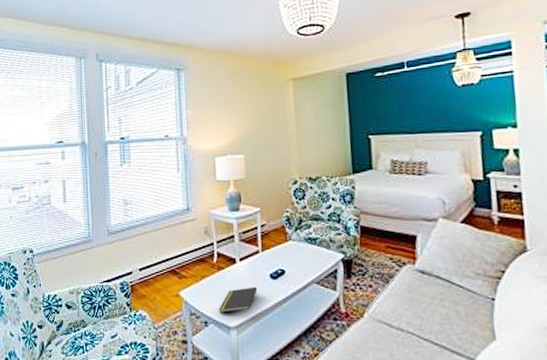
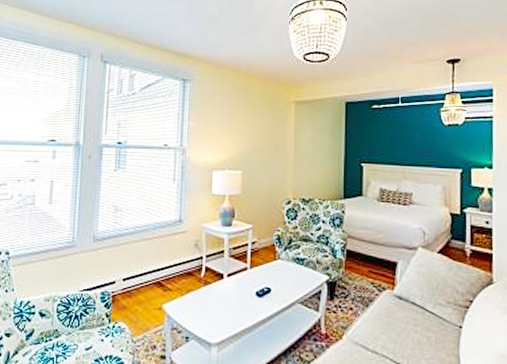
notepad: present [219,286,258,313] -> none [202,303,242,329]

